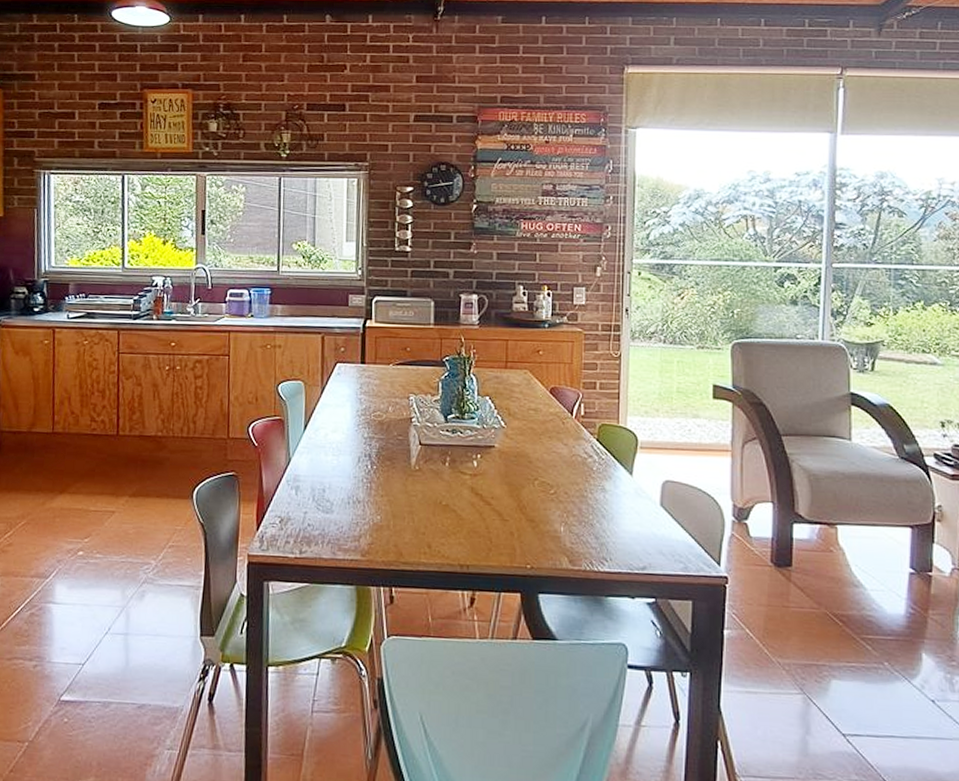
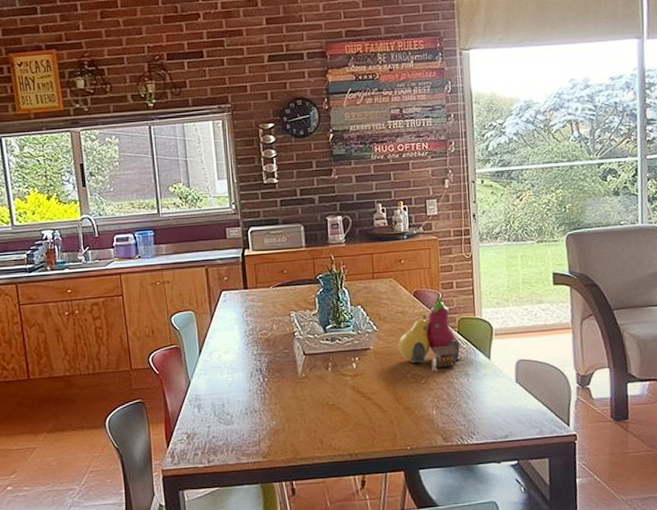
fruit: none [528,397,599,482] -> present [399,297,462,372]

